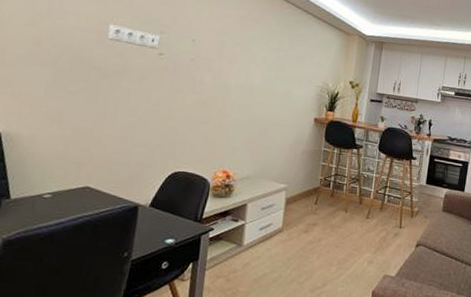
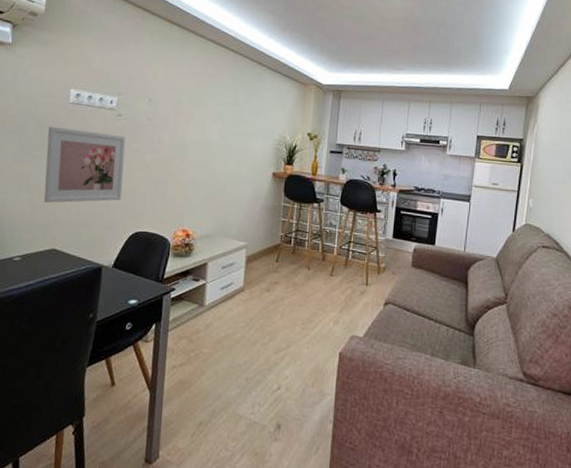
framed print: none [78,61,167,140] -> present [44,126,126,203]

